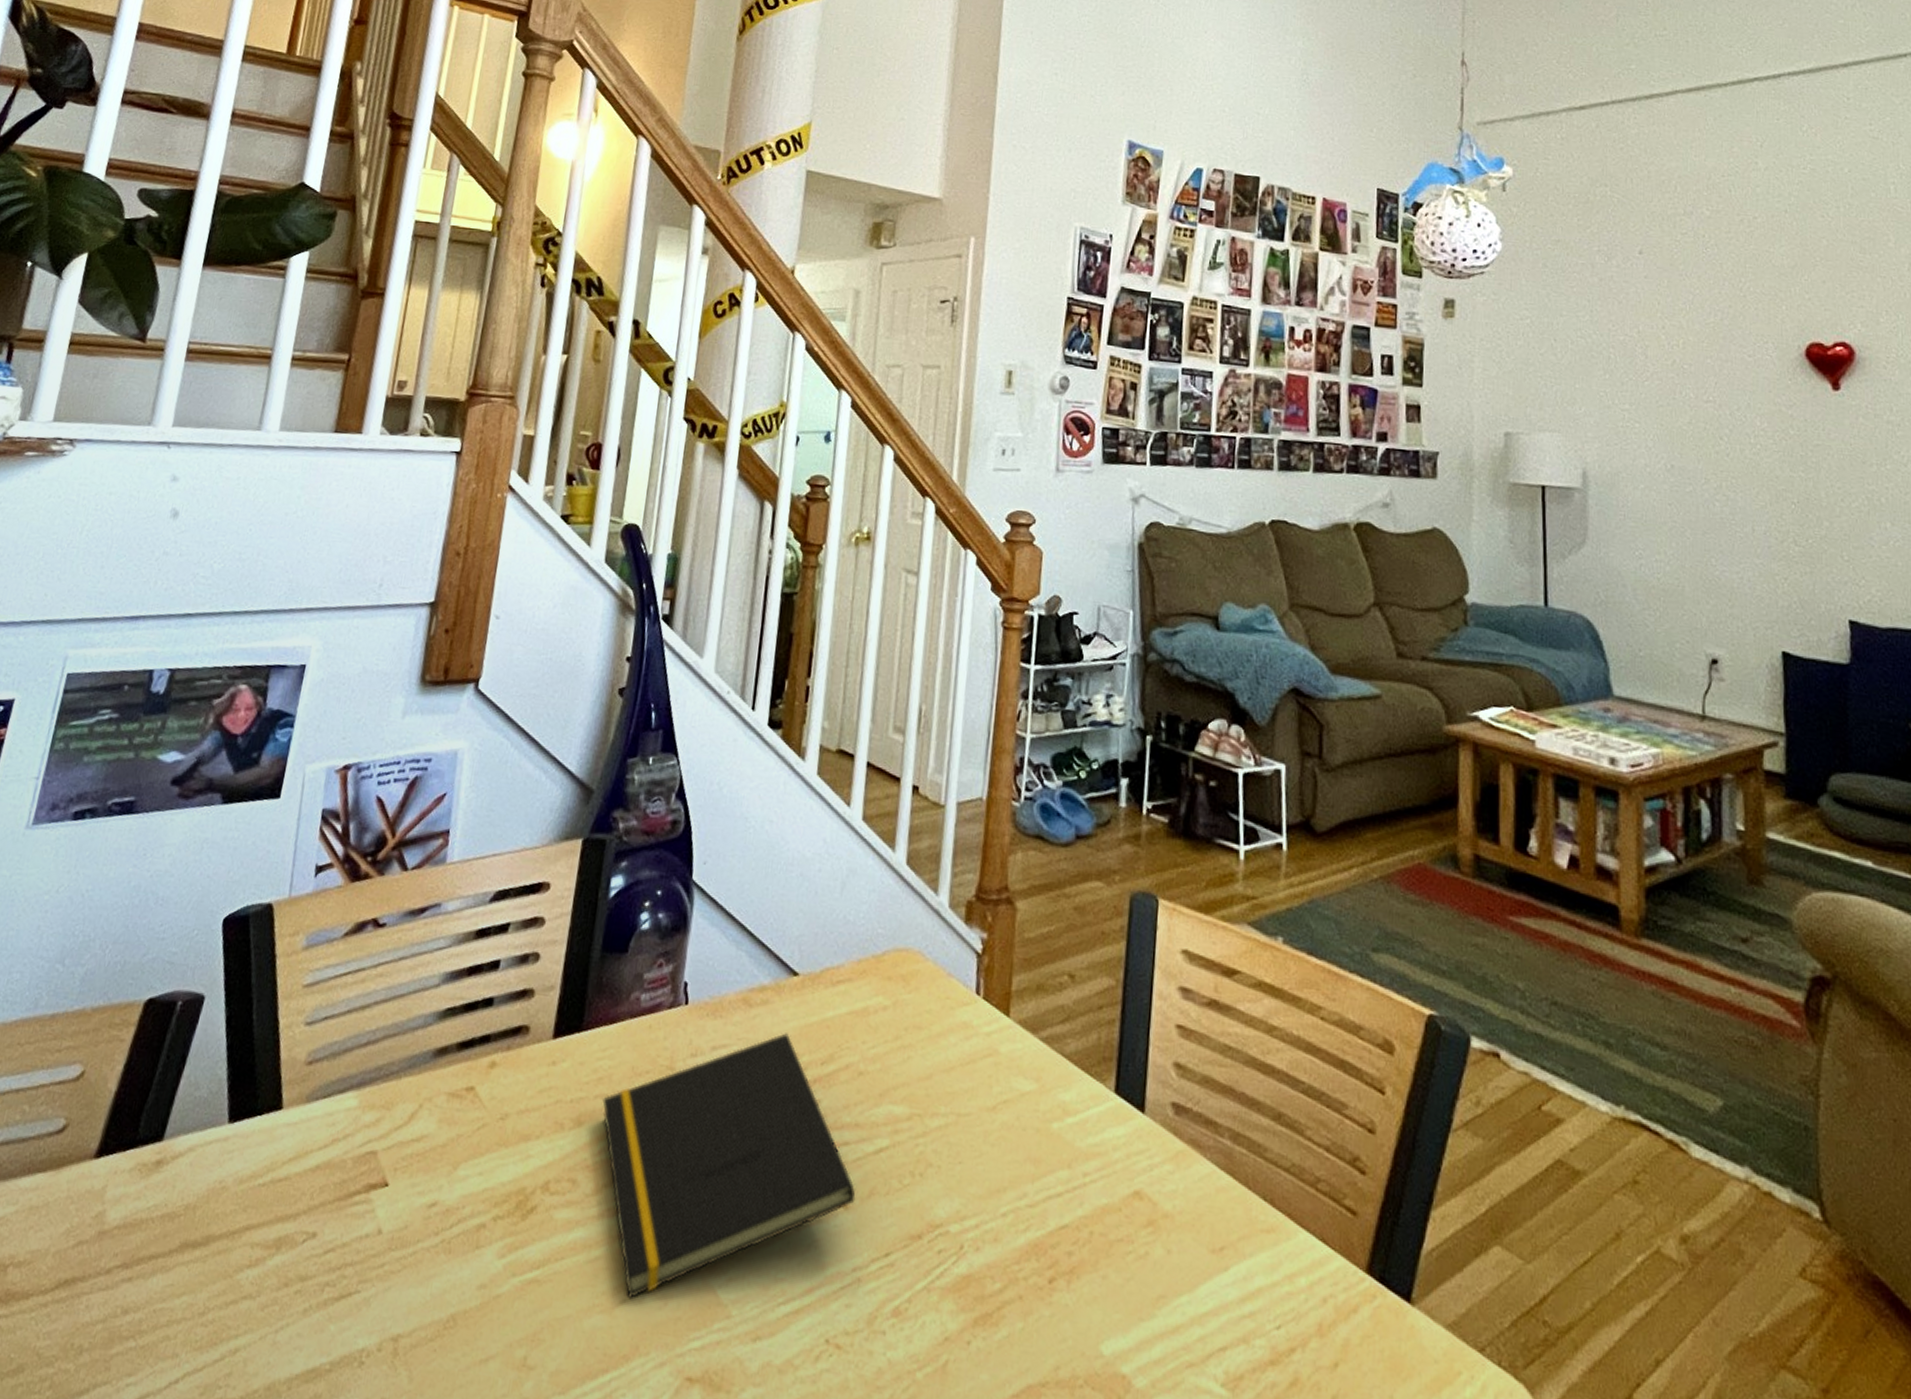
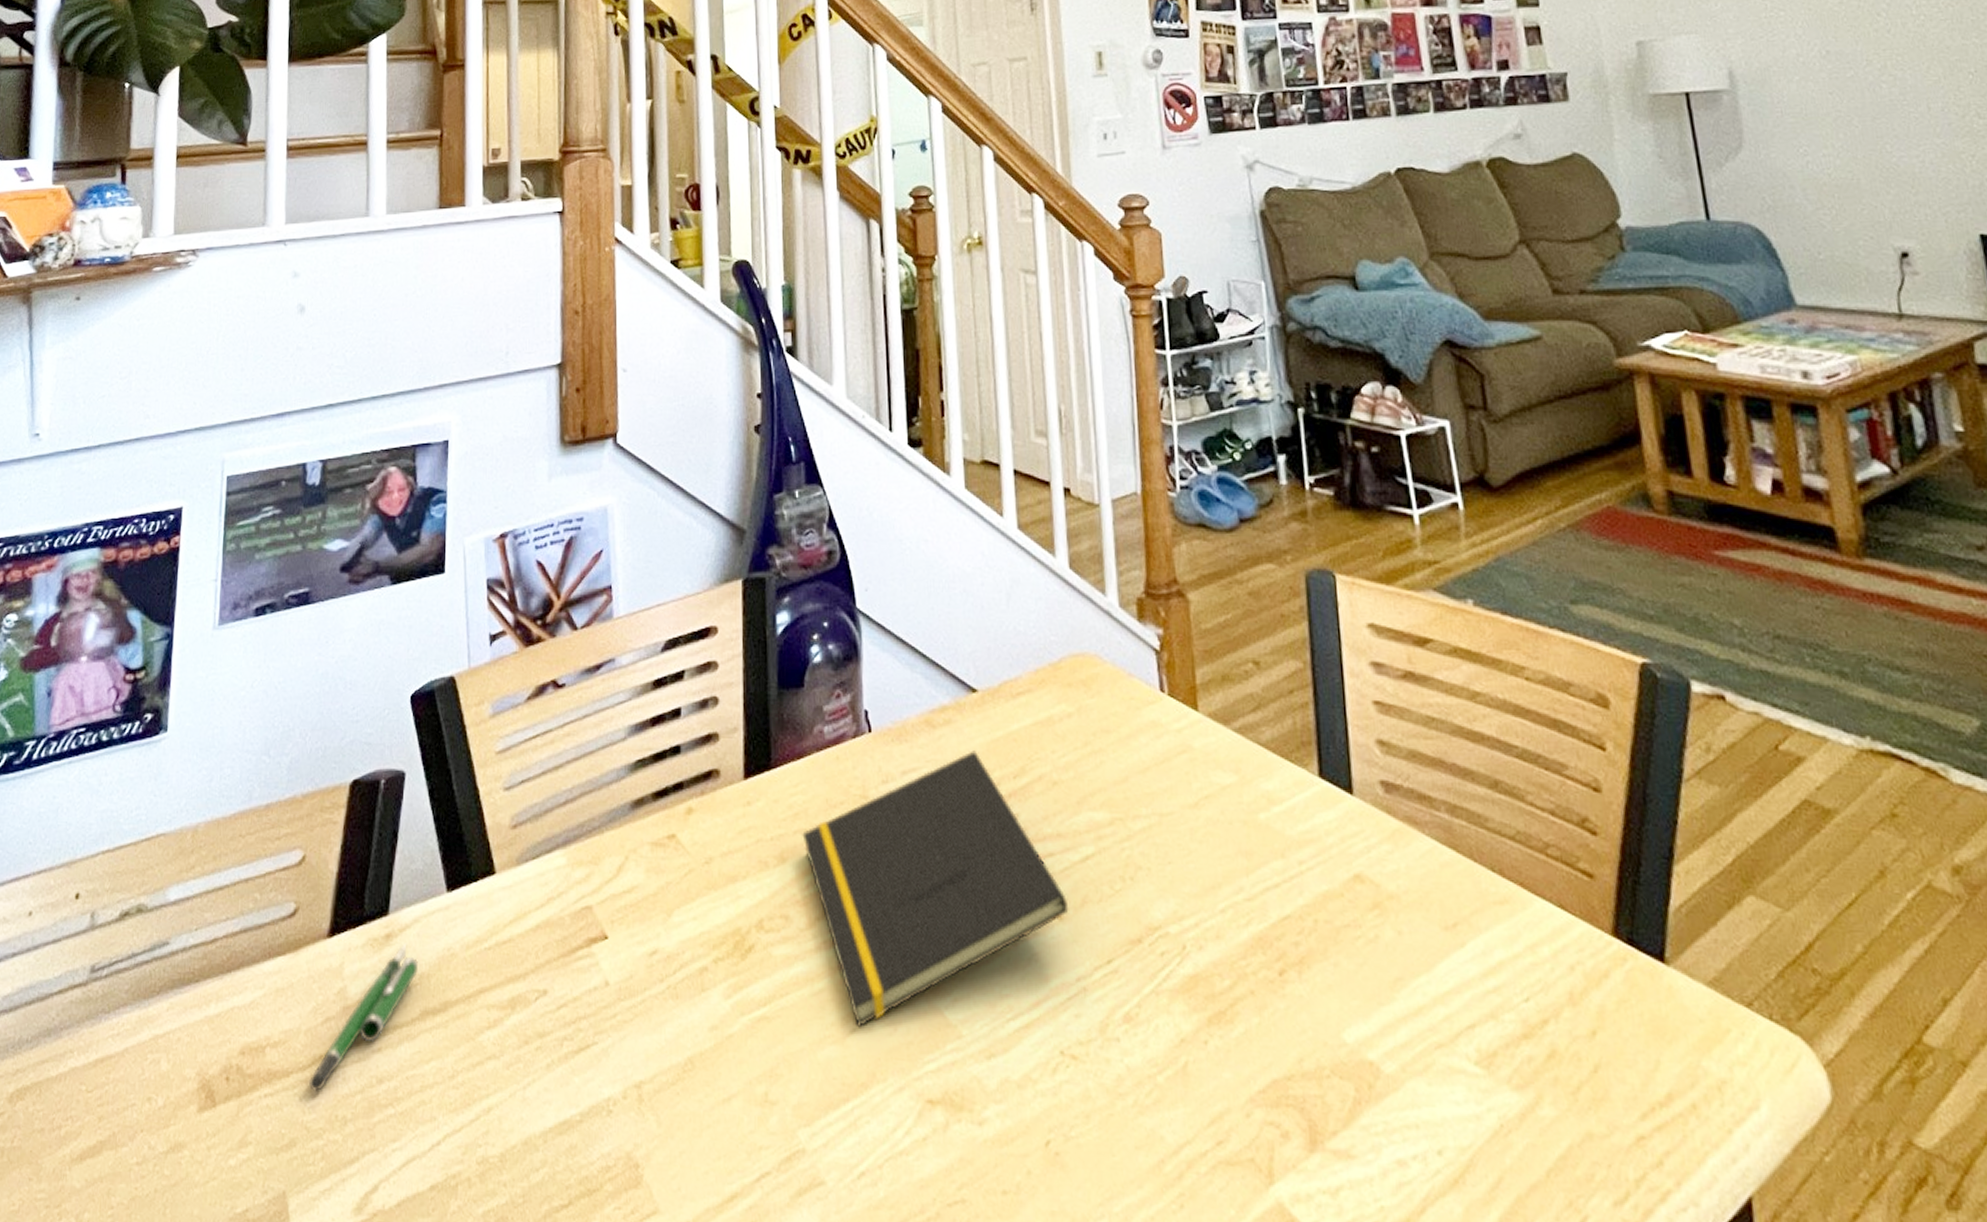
pen: none [48,1171,186,1318] -> present [308,943,418,1093]

